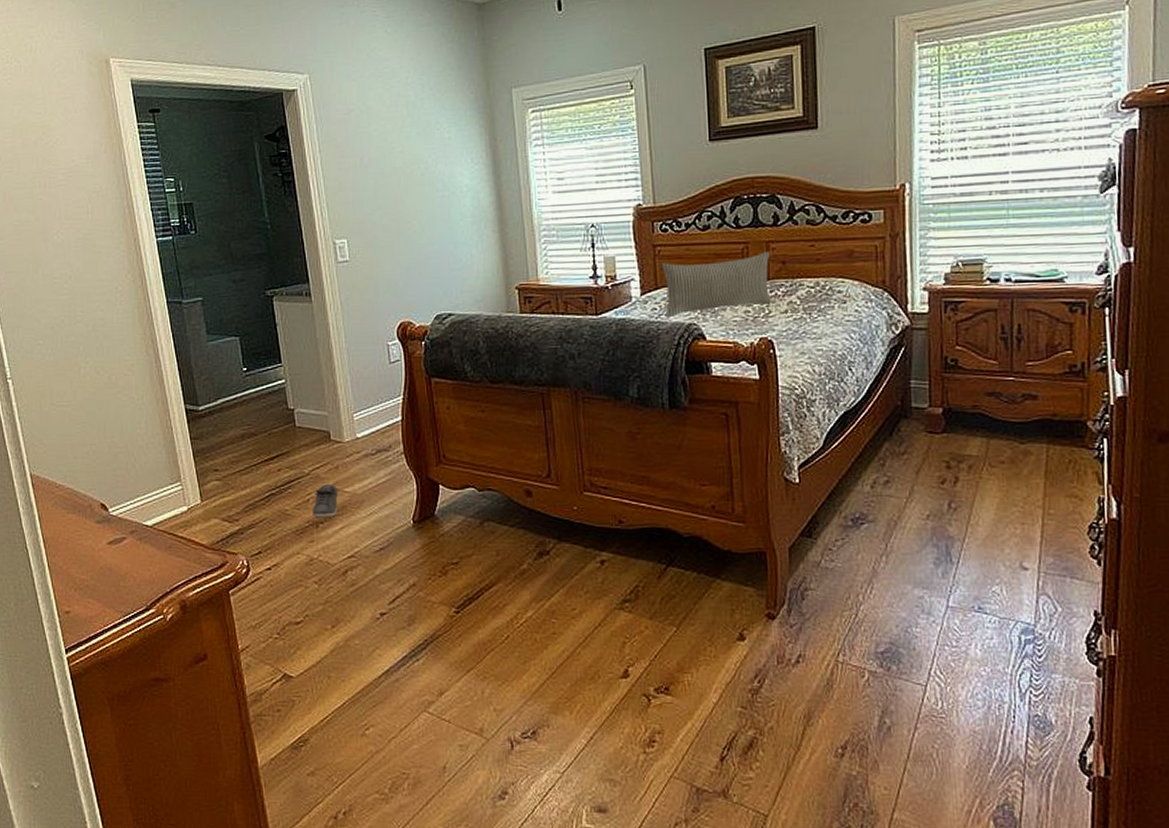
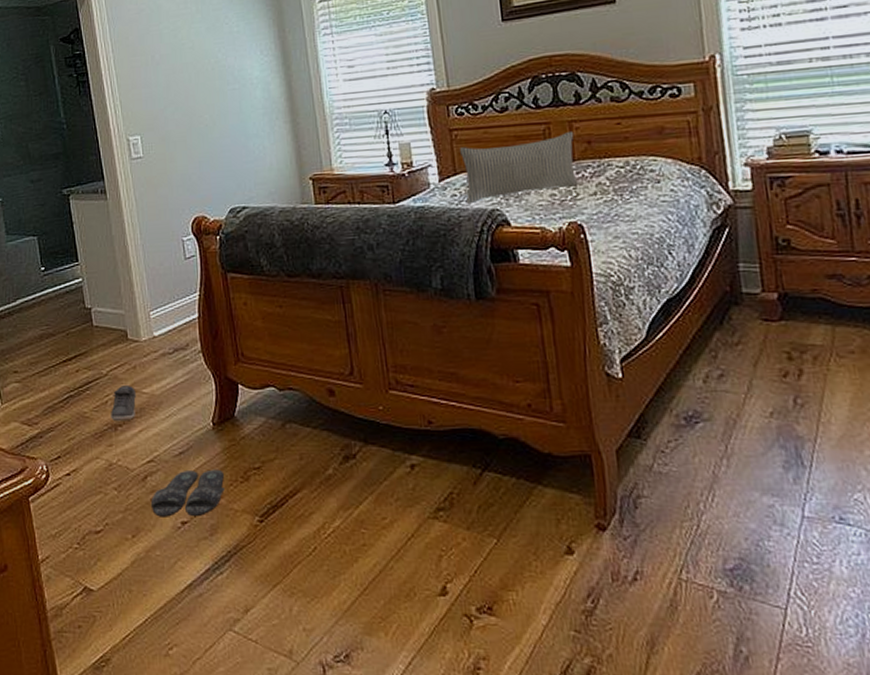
slippers: none [351,564,423,609] -> present [151,469,225,517]

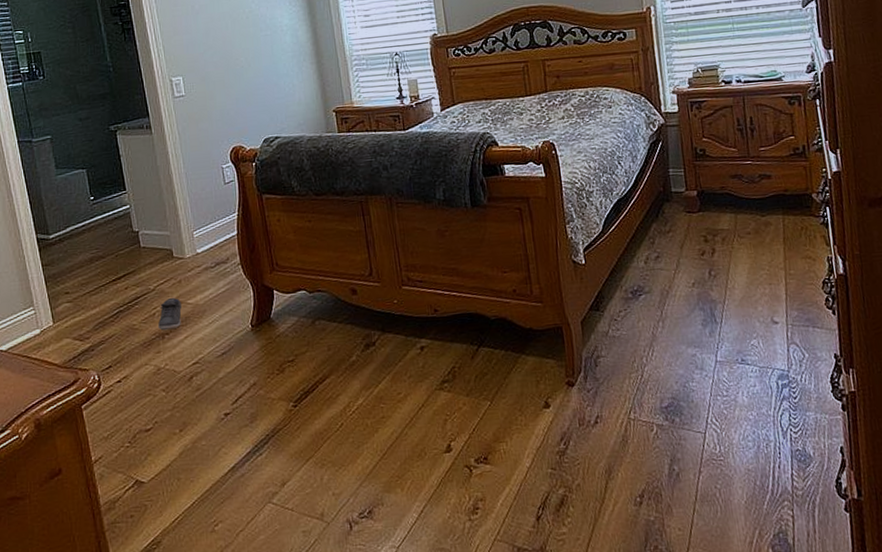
slippers: present [151,469,225,517] -> none [197,365,263,411]
pillow: present [459,132,579,203] -> none [456,68,550,128]

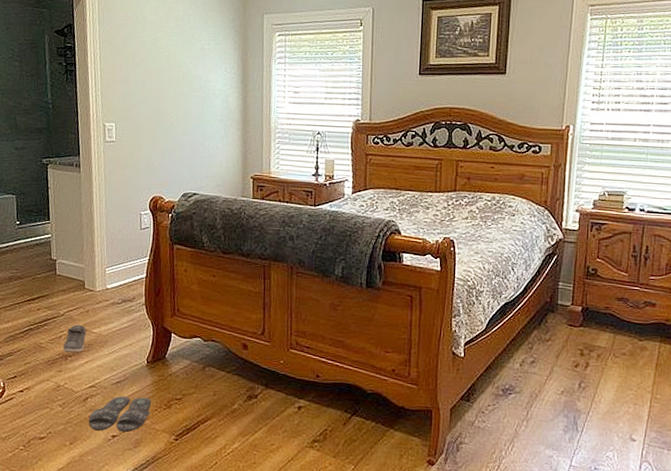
slippers: none [197,365,263,411] -> present [89,396,151,432]

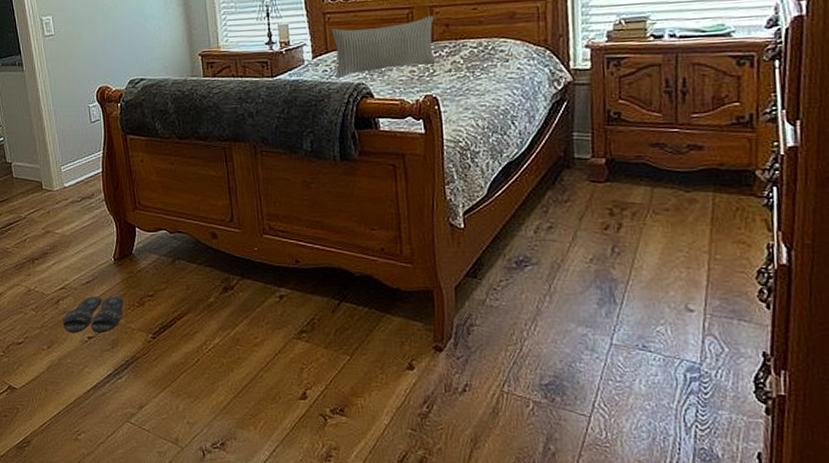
shoe: present [63,324,86,354] -> none [29,226,50,256]
pillow: none [370,169,459,213] -> present [331,16,436,78]

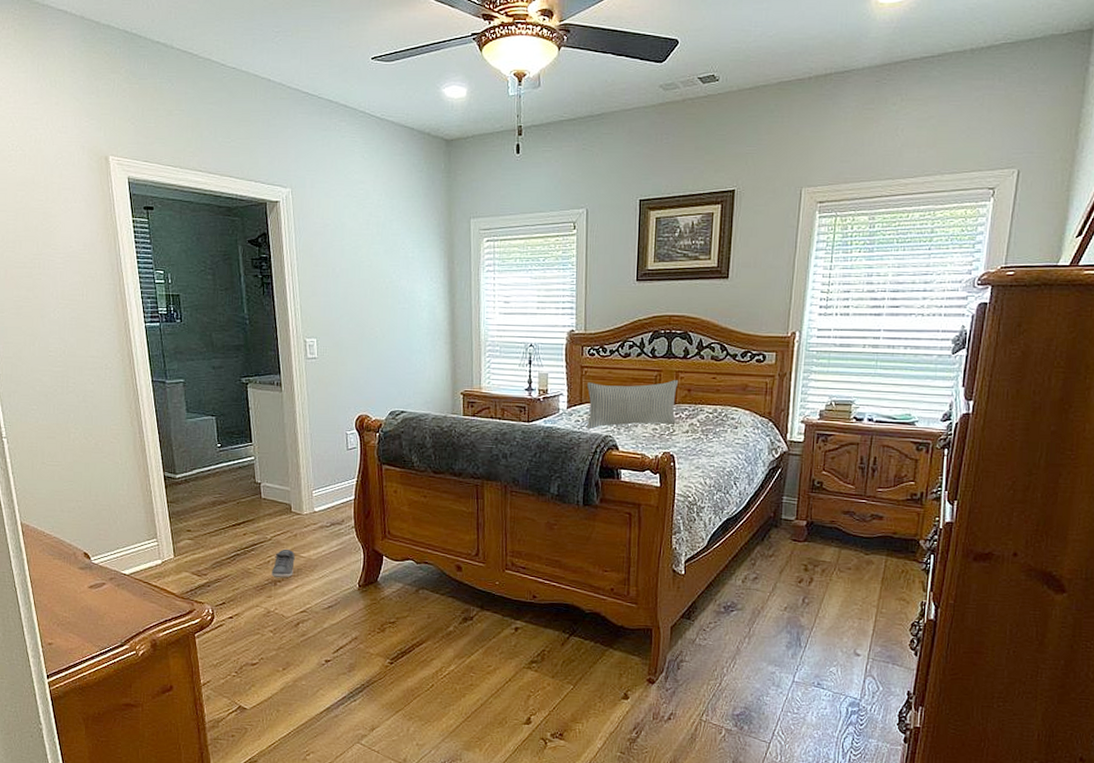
shoe: none [29,226,50,256] -> present [272,549,295,579]
slippers: present [63,296,124,333] -> none [301,621,364,656]

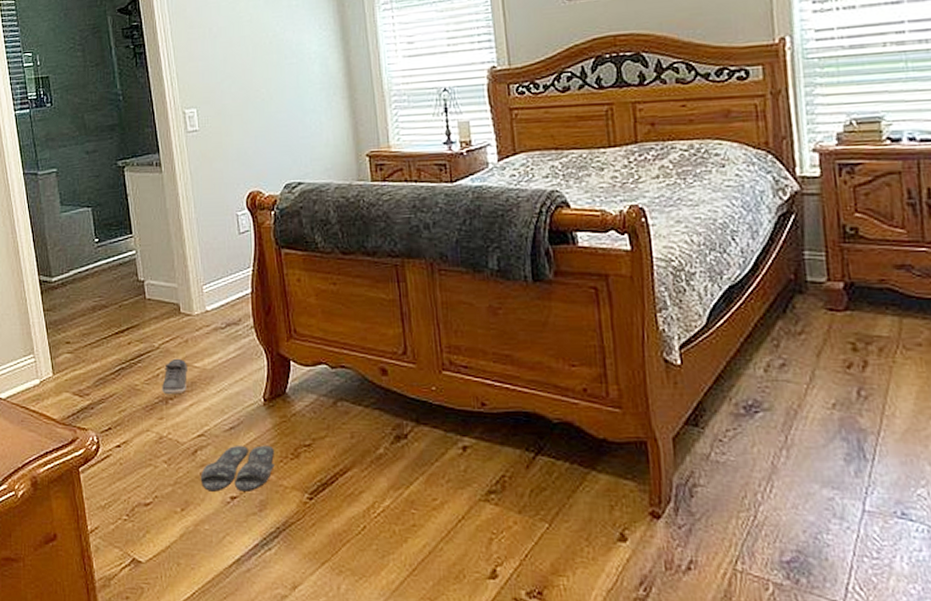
slippers: none [301,621,364,656] -> present [201,445,274,492]
pillow: present [586,380,679,429] -> none [519,113,641,184]

